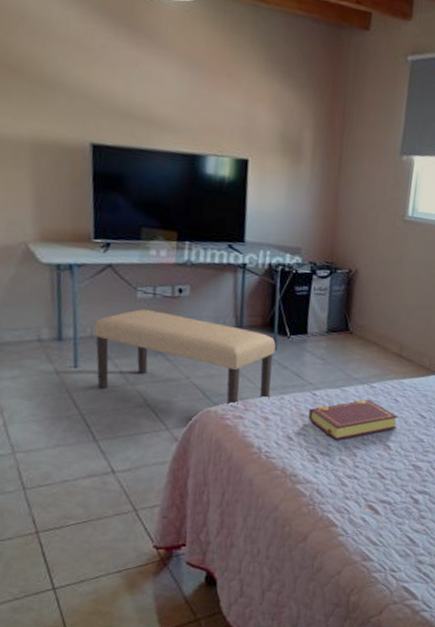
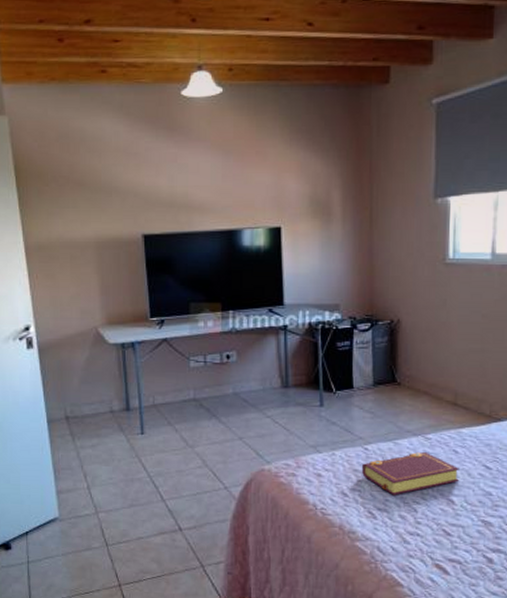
bench: present [93,309,276,407] -> none [155,377,322,464]

